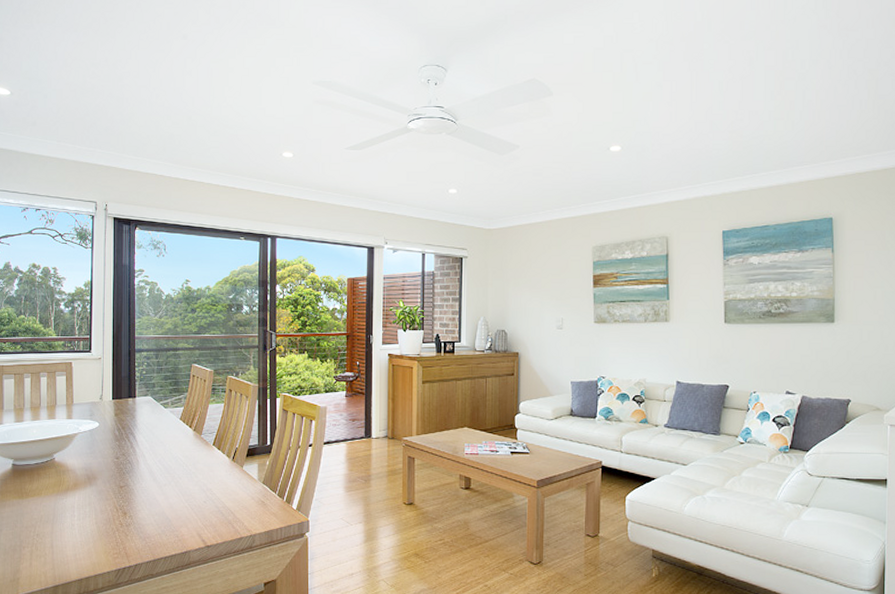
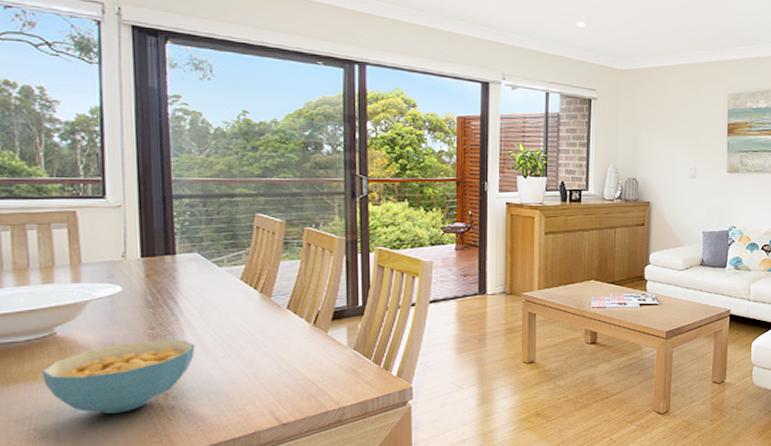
cereal bowl: none [44,467,147,527] -> present [42,340,196,414]

